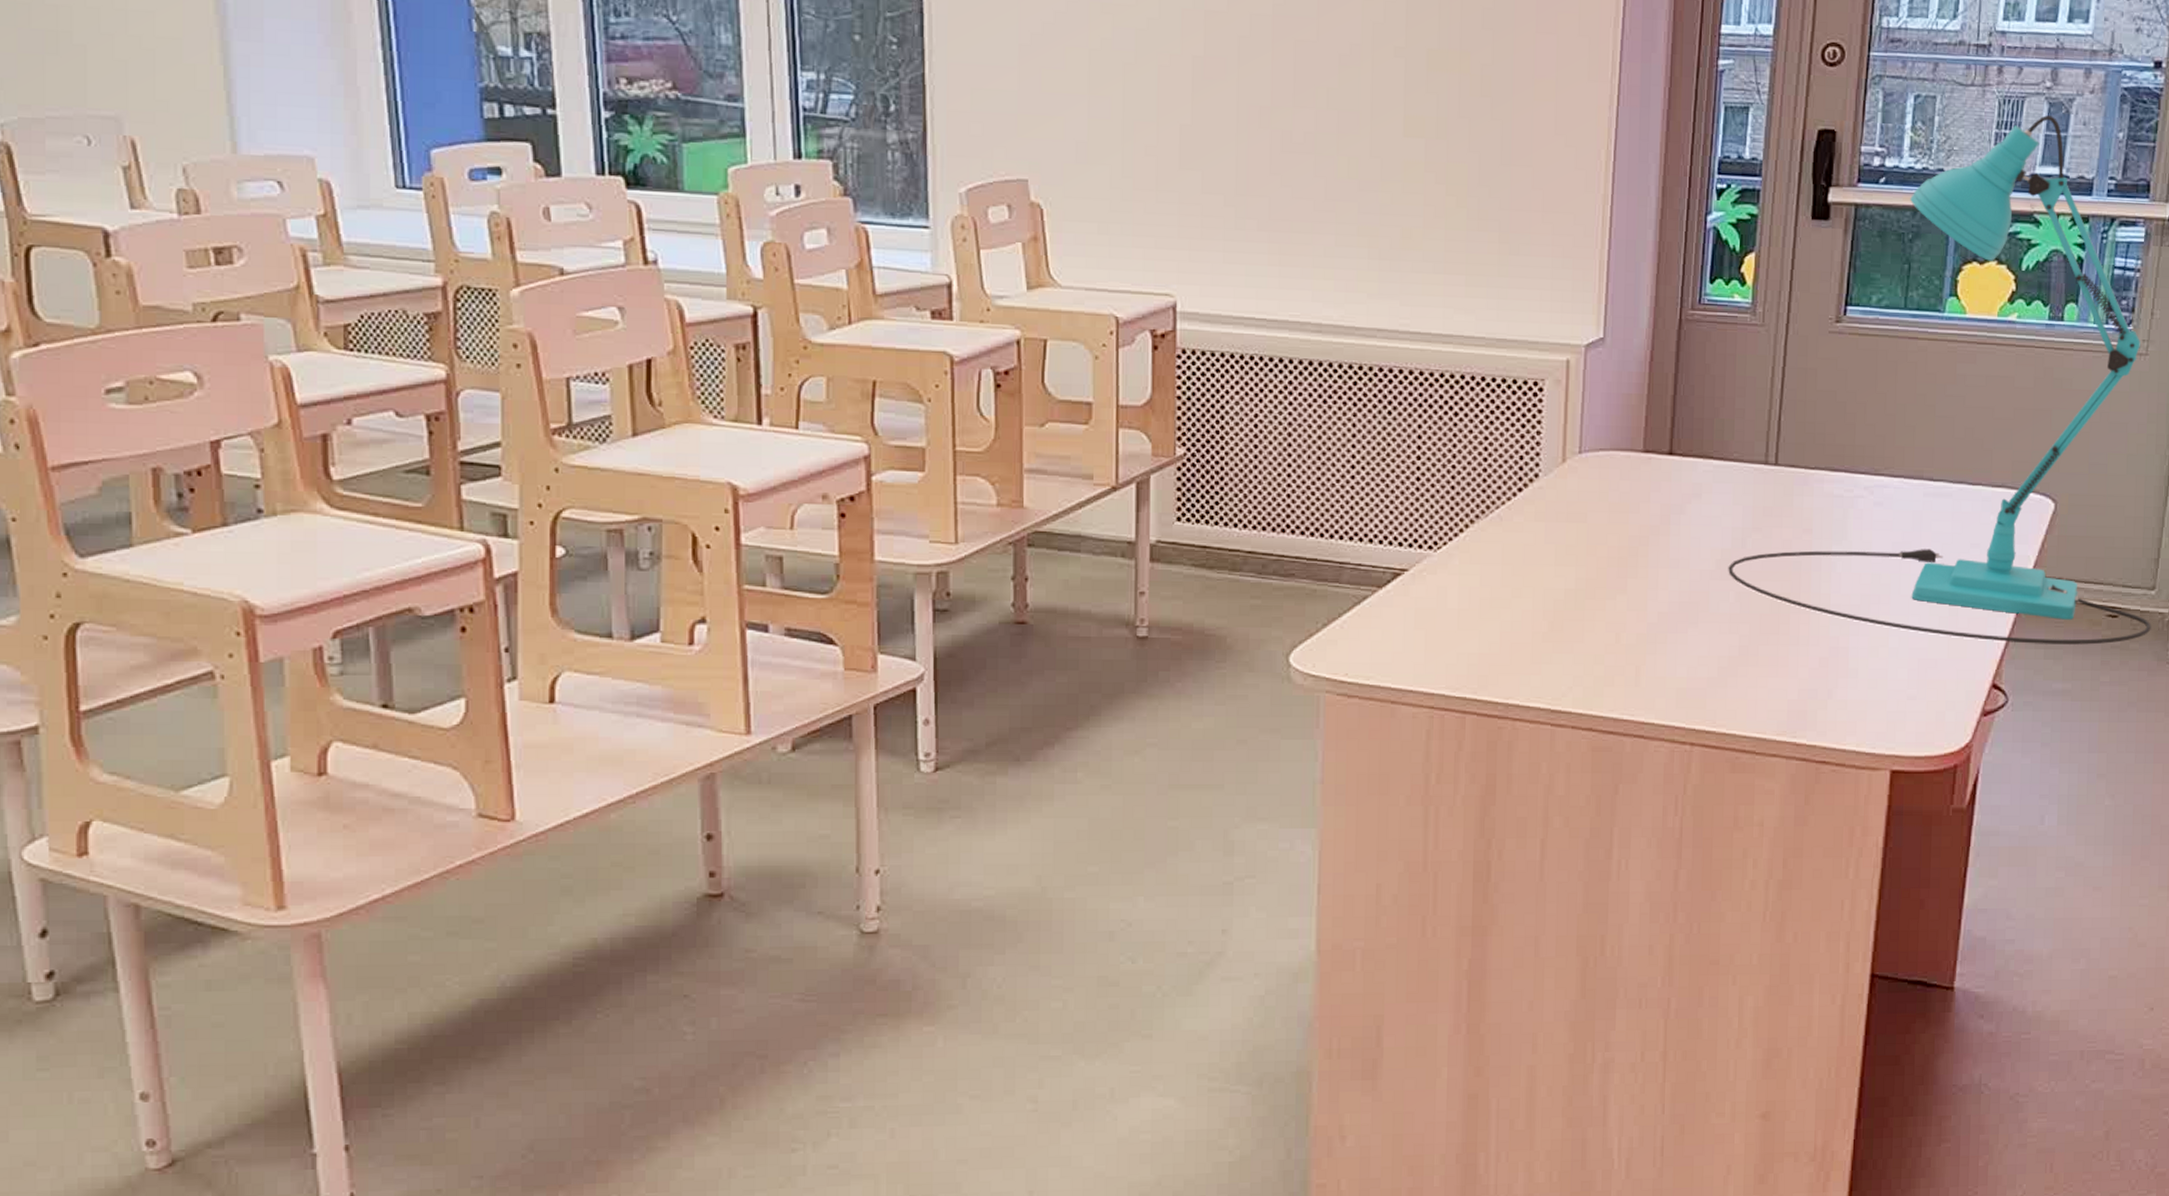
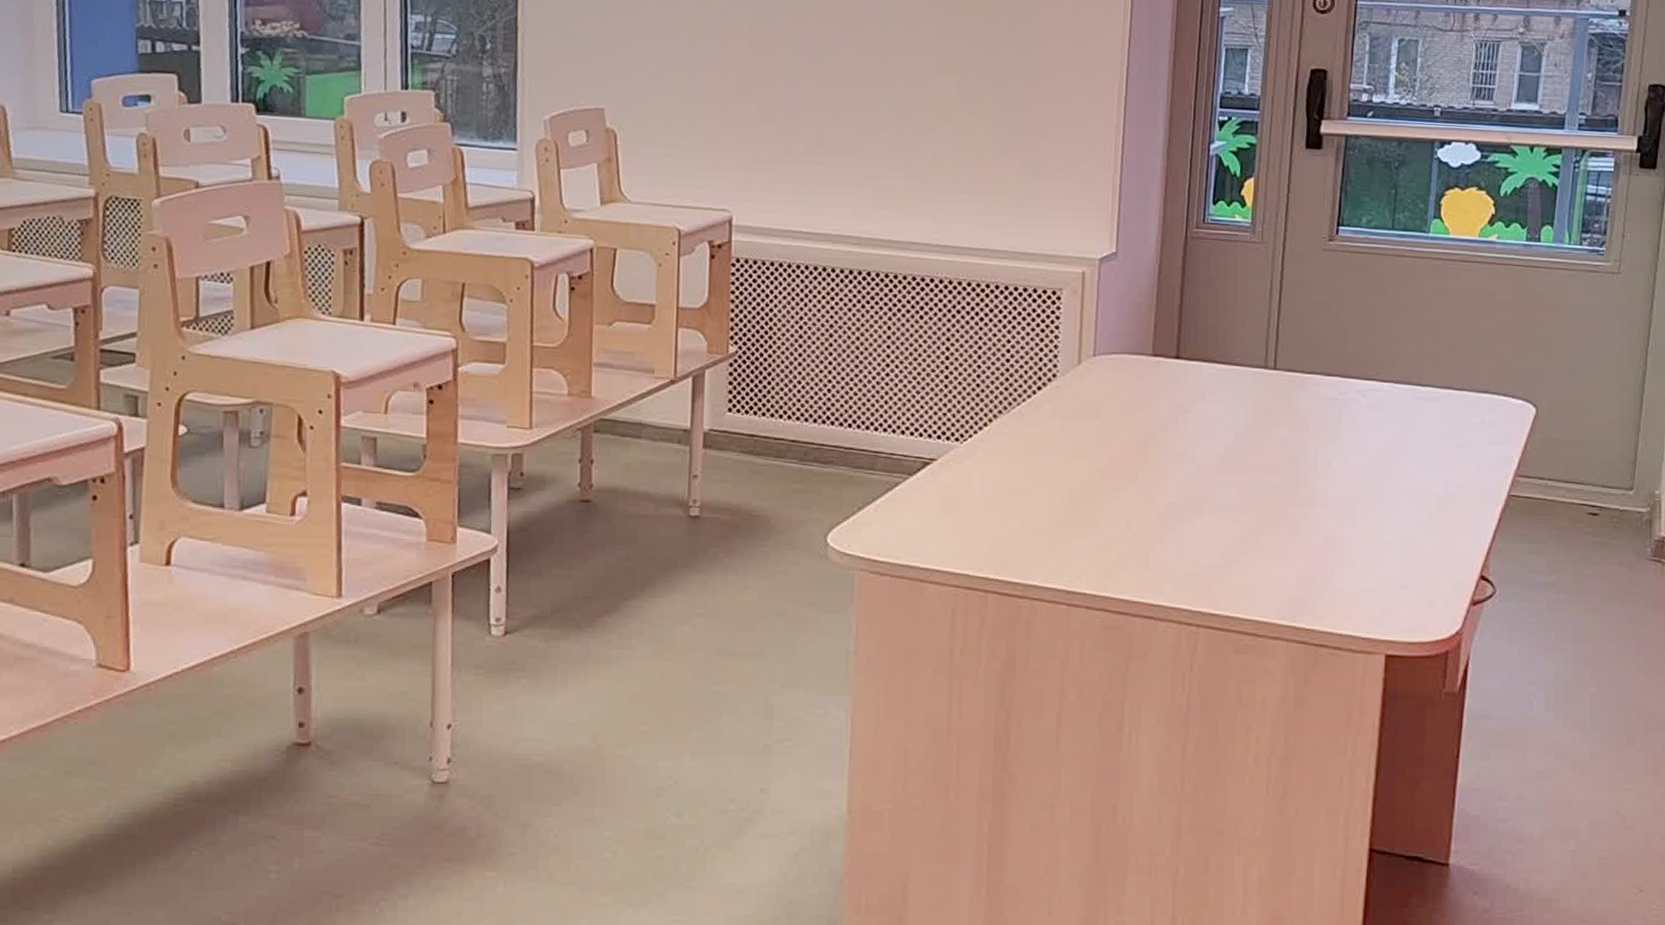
desk lamp: present [1728,115,2151,645] -> none [1231,57,1630,541]

